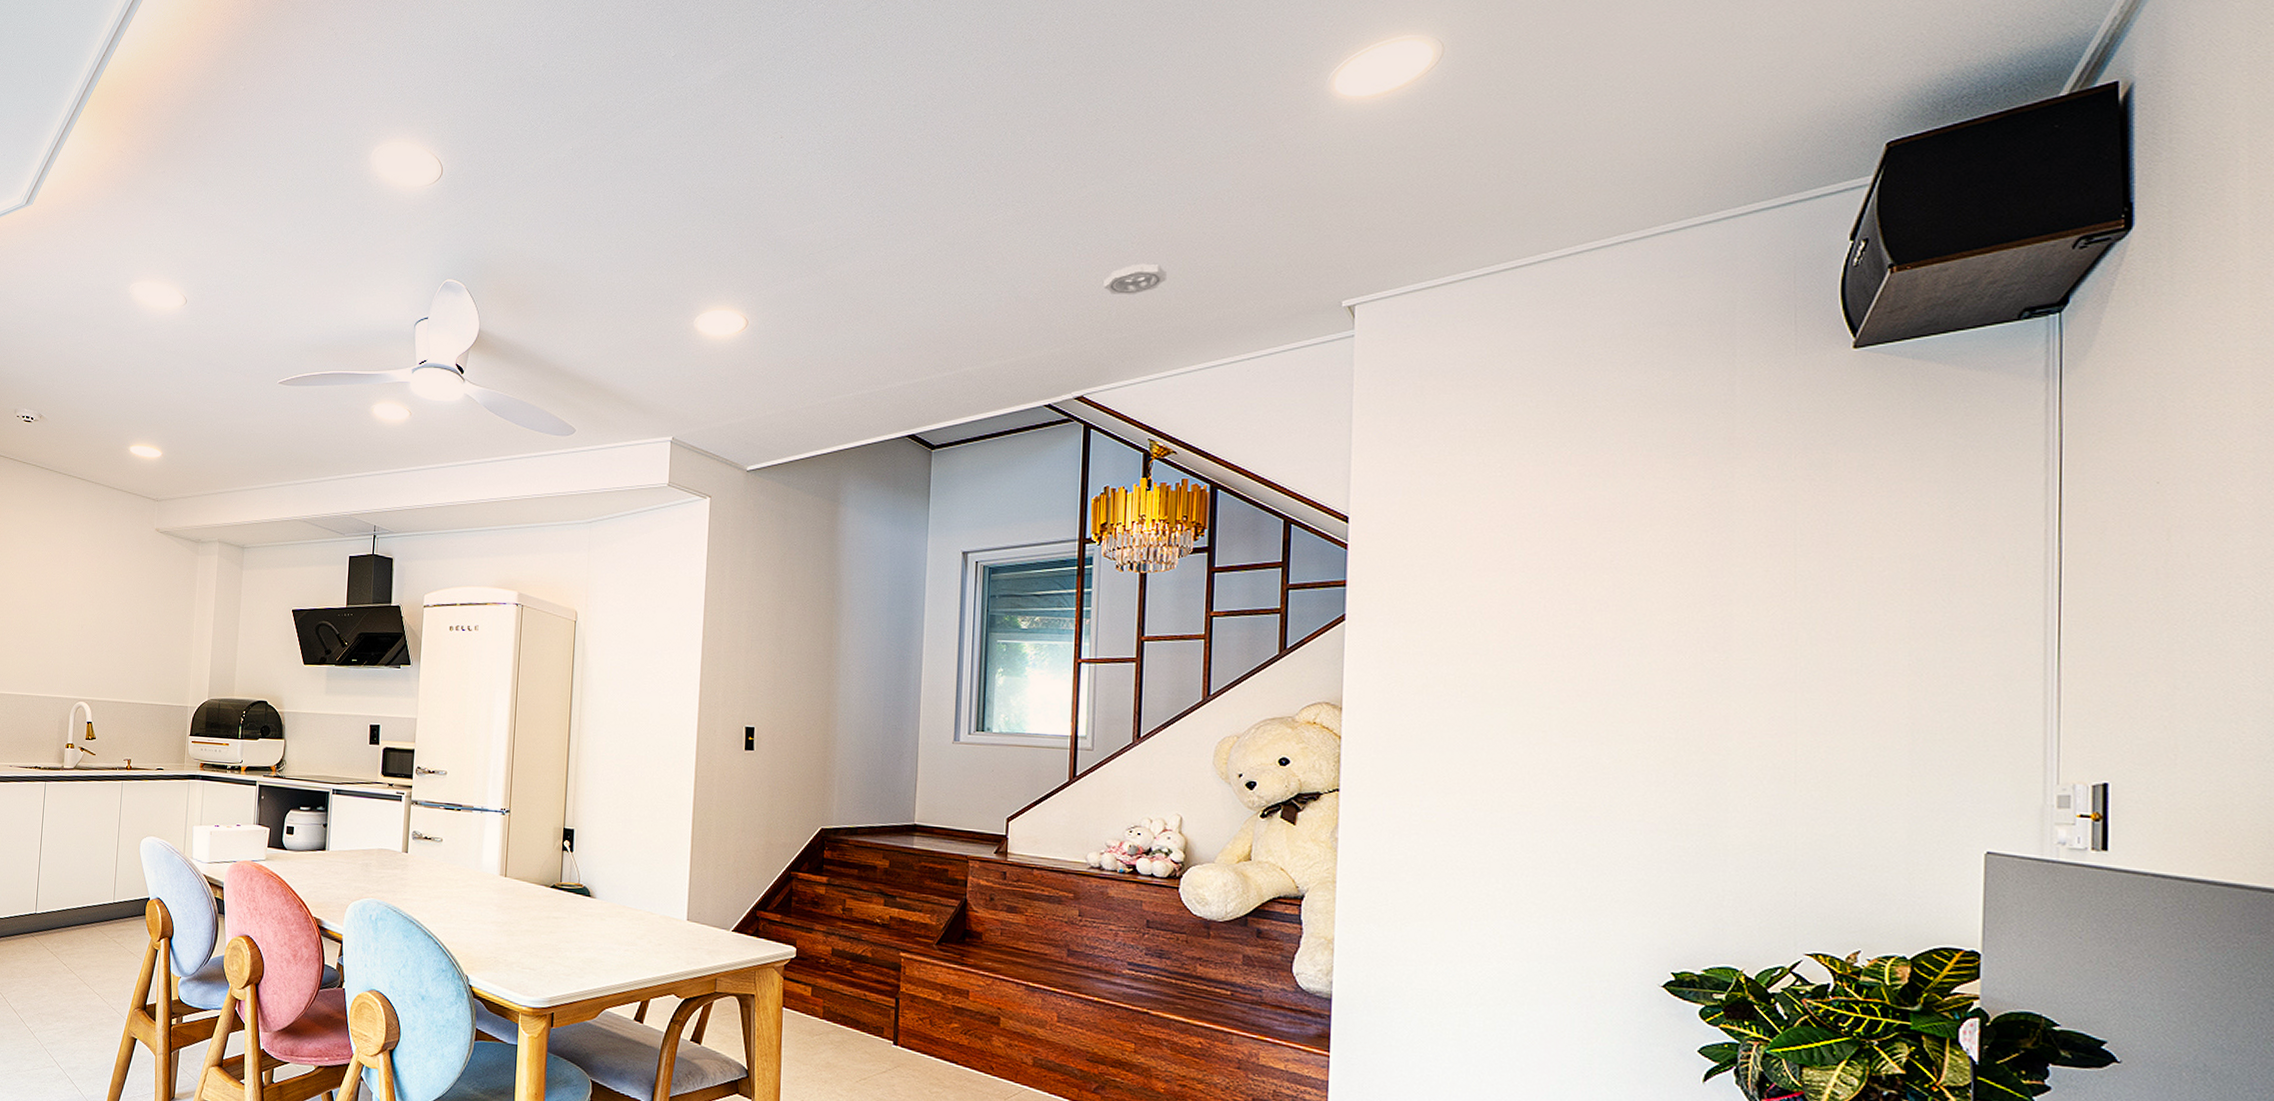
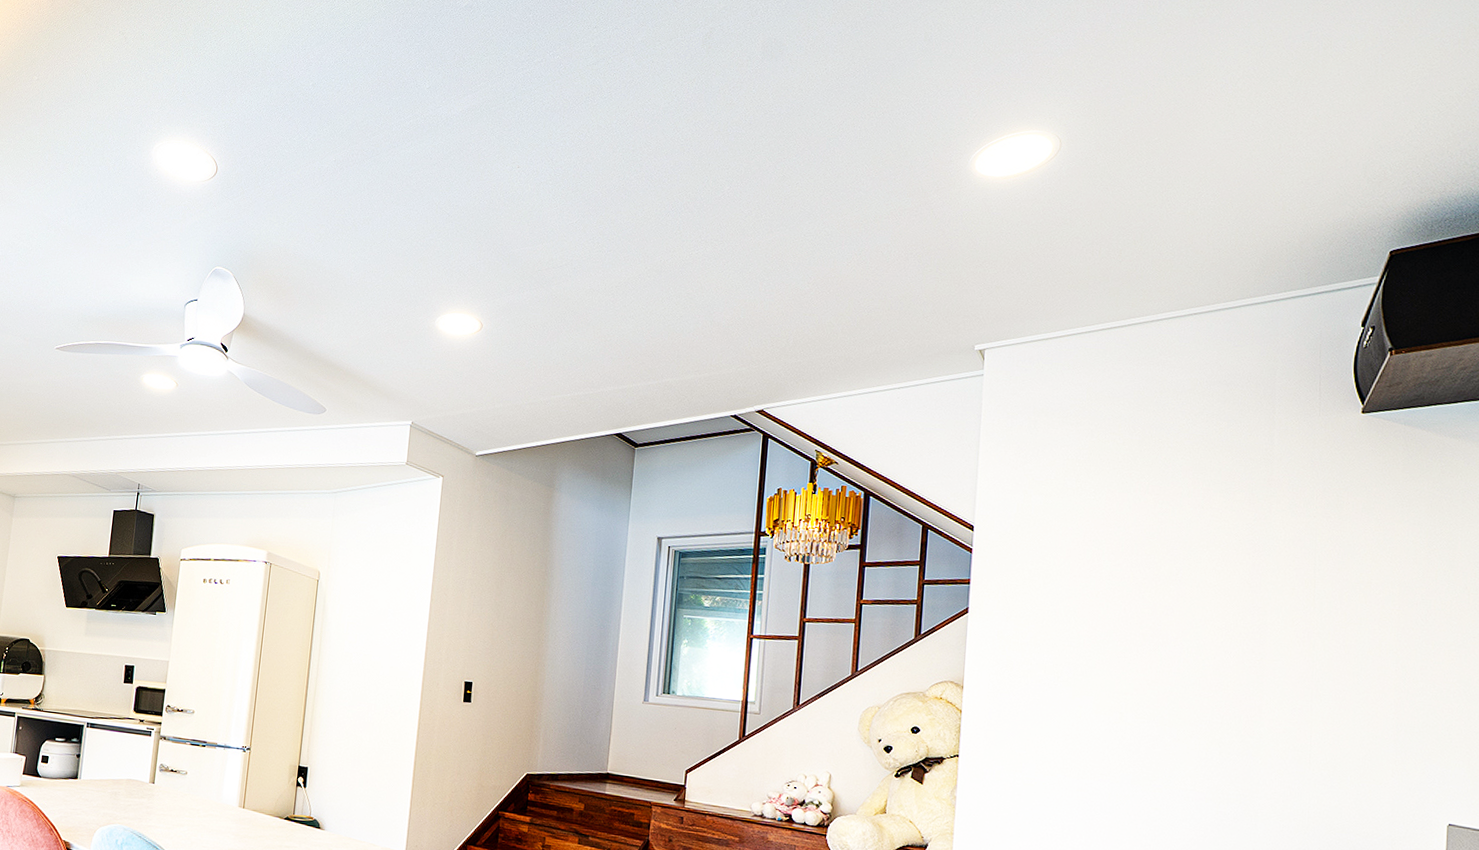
smoke detector: present [1103,263,1166,295] -> none [783,301,835,328]

